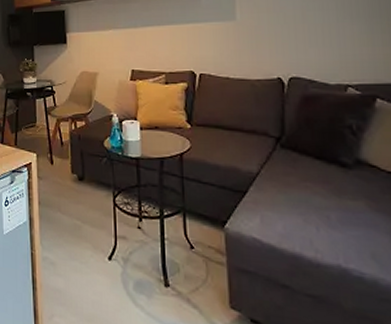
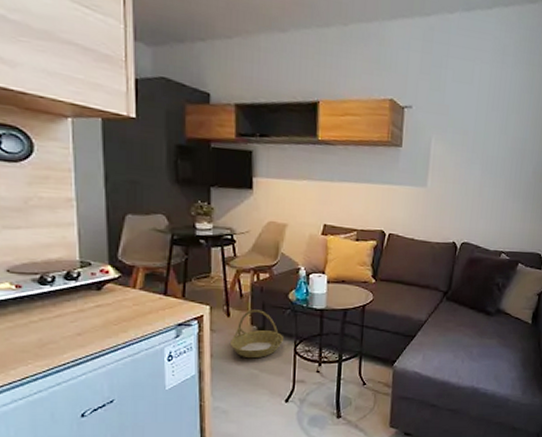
basket: none [55,157,103,209] -> present [231,310,285,359]

